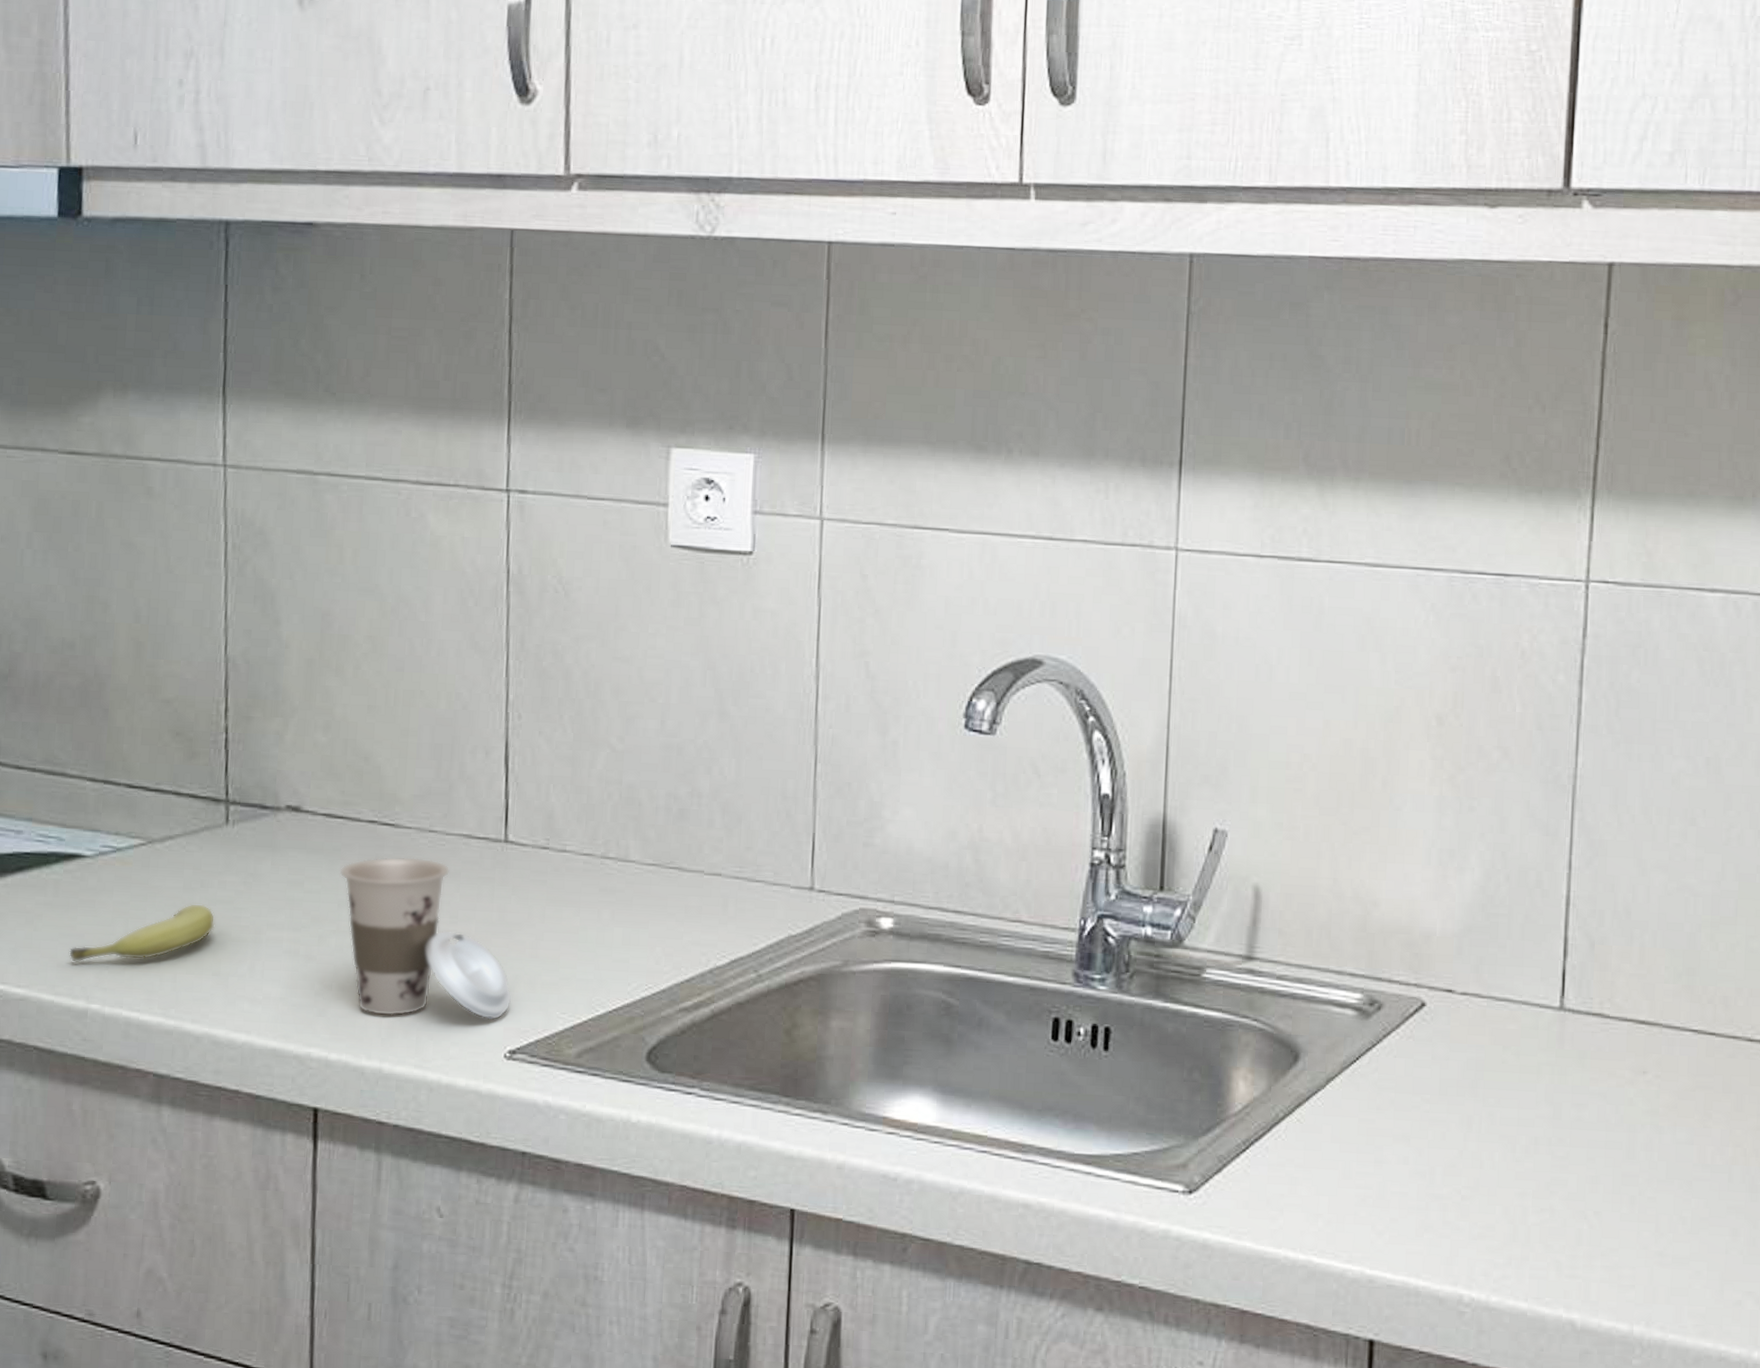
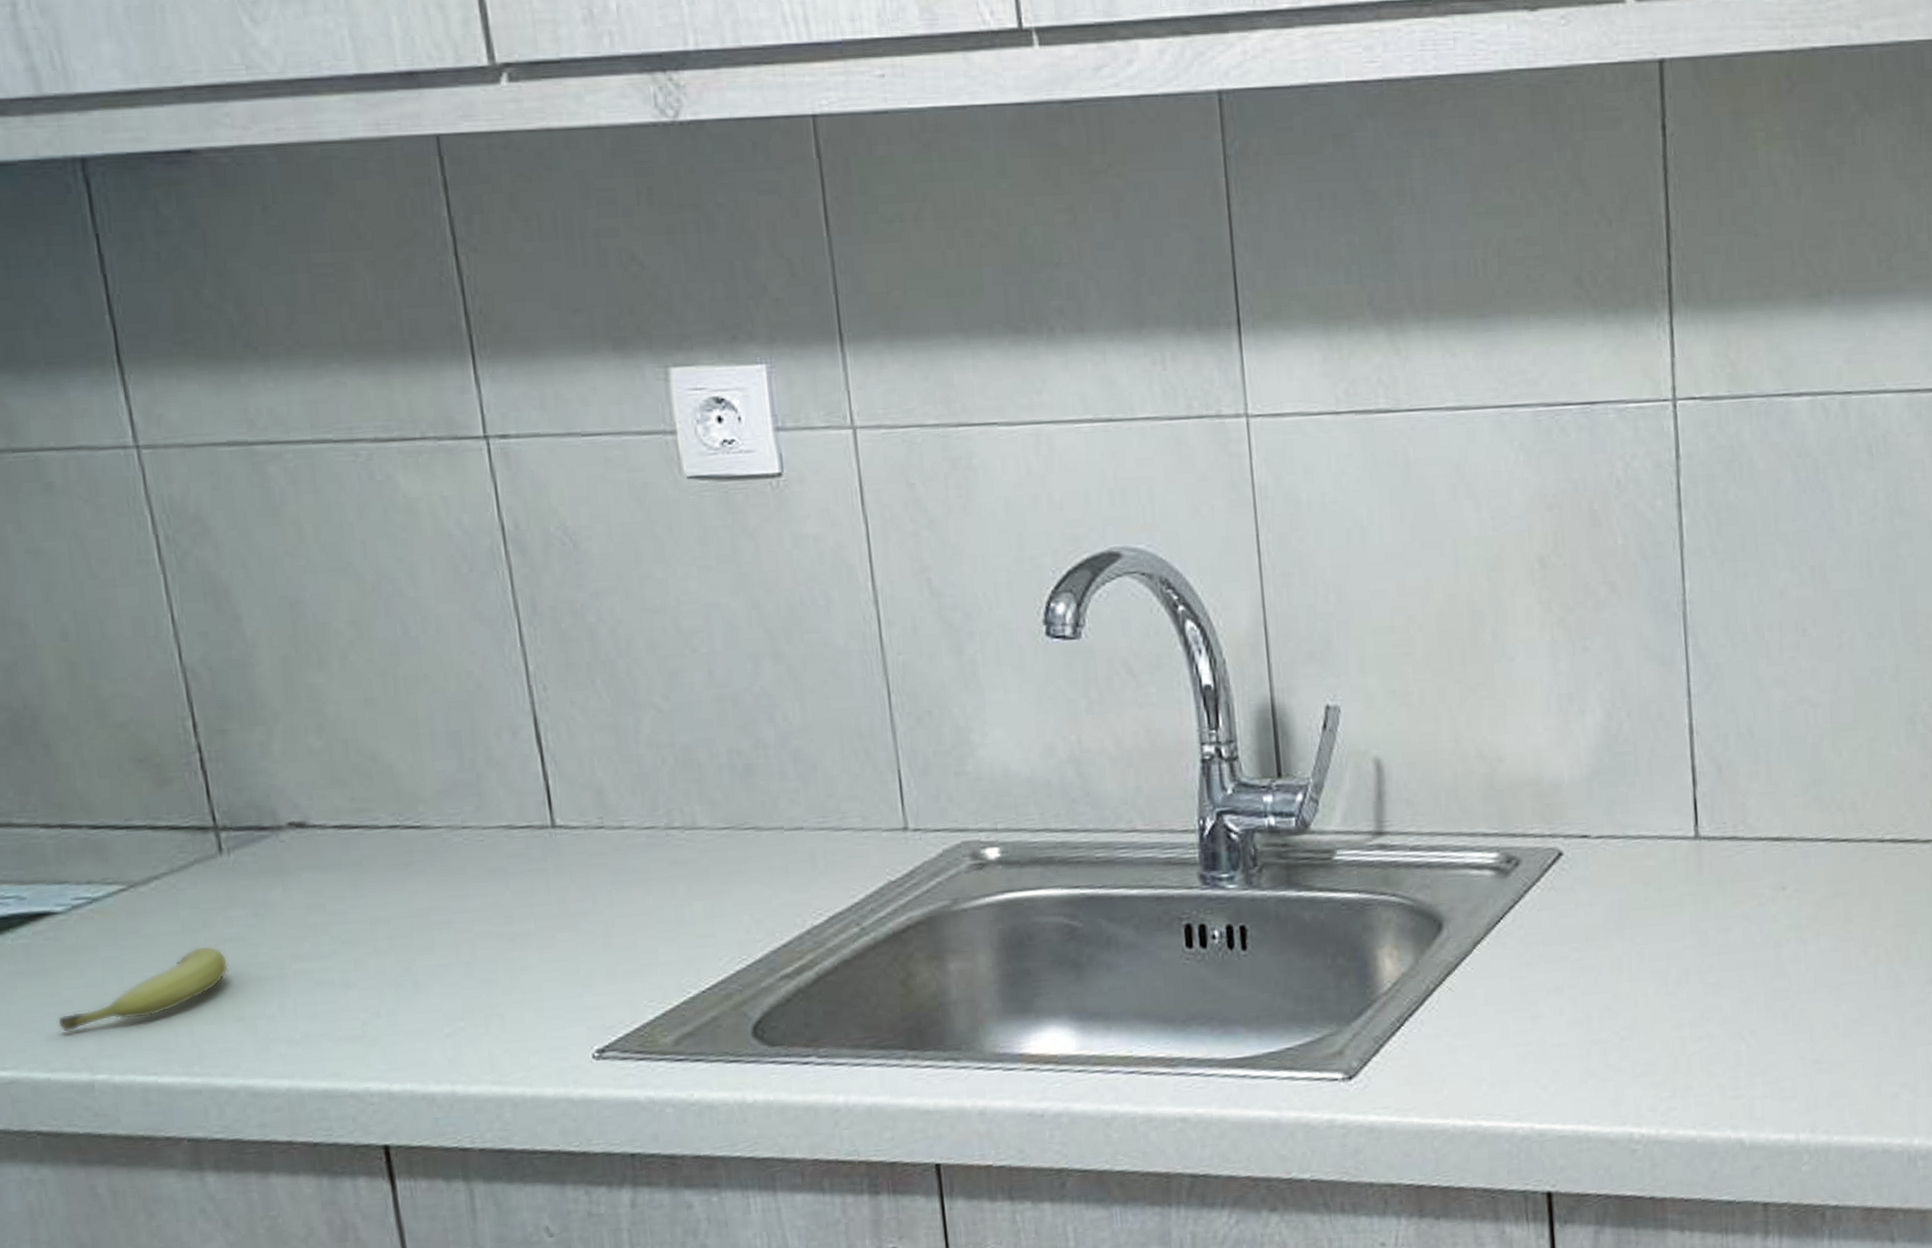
cup: present [340,856,512,1020] -> none [365,858,591,1036]

